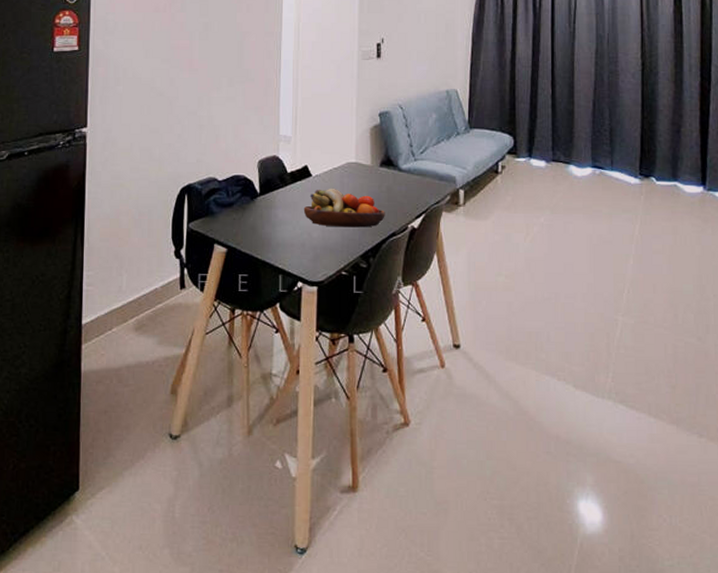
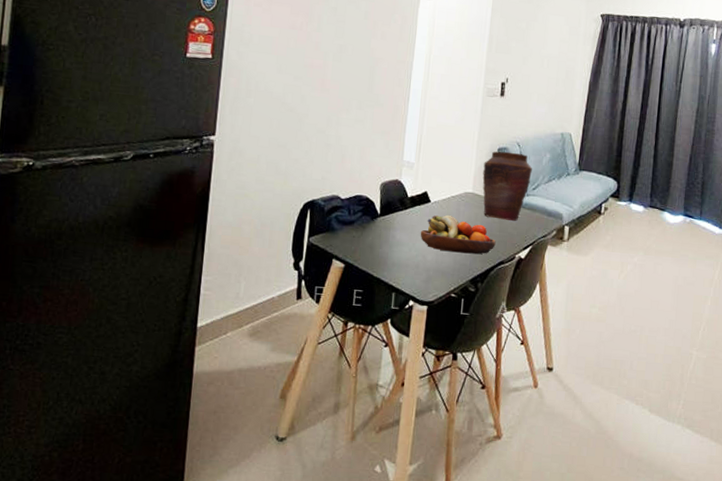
vase: none [365,115,418,188] -> present [482,151,532,221]

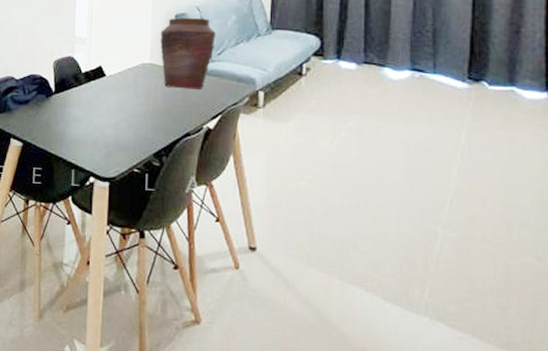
fruit bowl: present [420,214,496,255] -> none [97,87,180,127]

